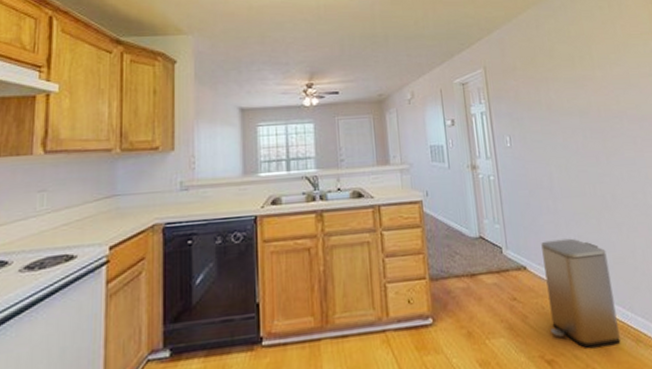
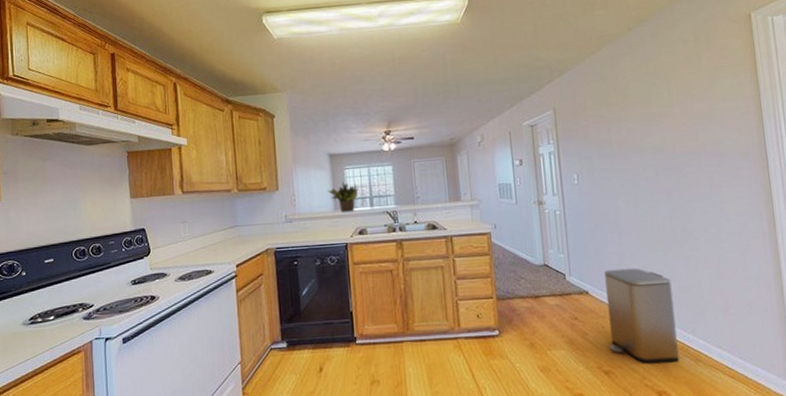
potted plant: none [236,140,273,179] -> present [328,181,359,213]

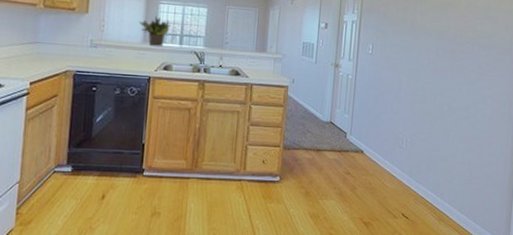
pedal bin: present [604,268,679,364] -> none [372,133,432,220]

